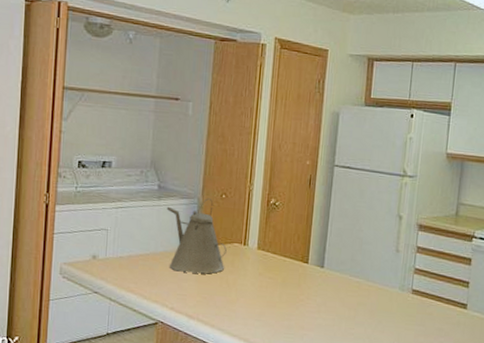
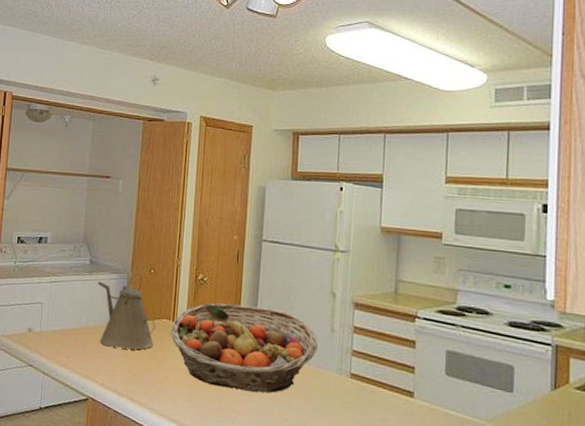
fruit basket: none [241,227,384,311] -> present [170,303,318,394]

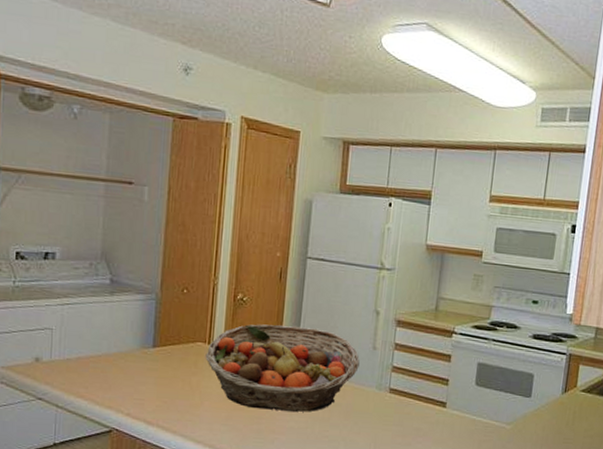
kettle: present [97,273,156,350] -> none [120,293,189,376]

